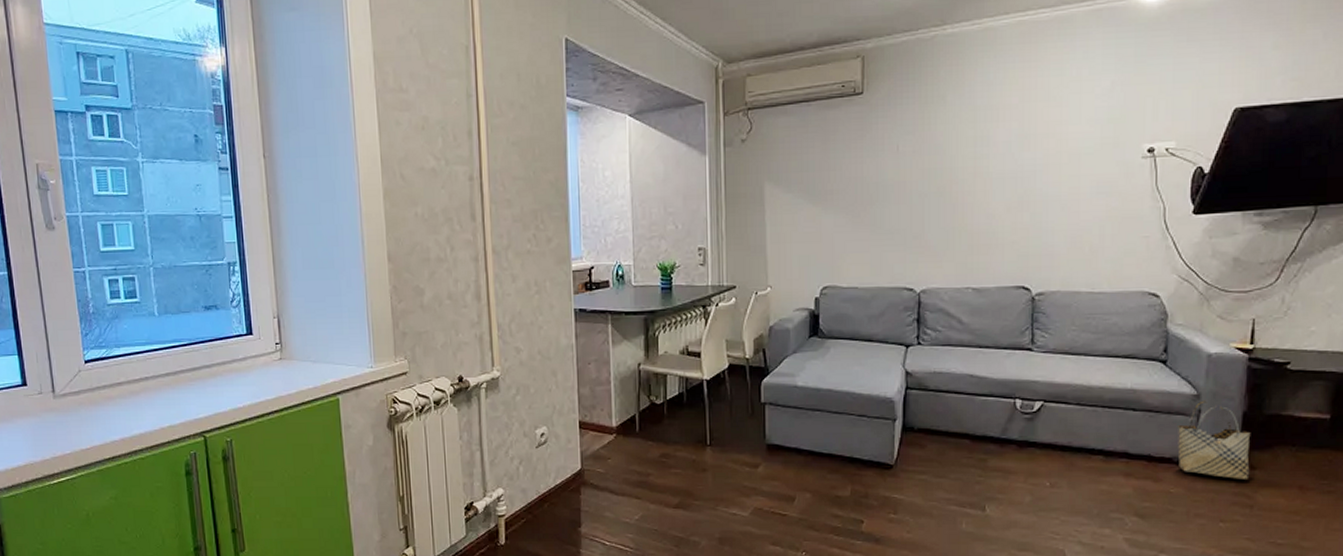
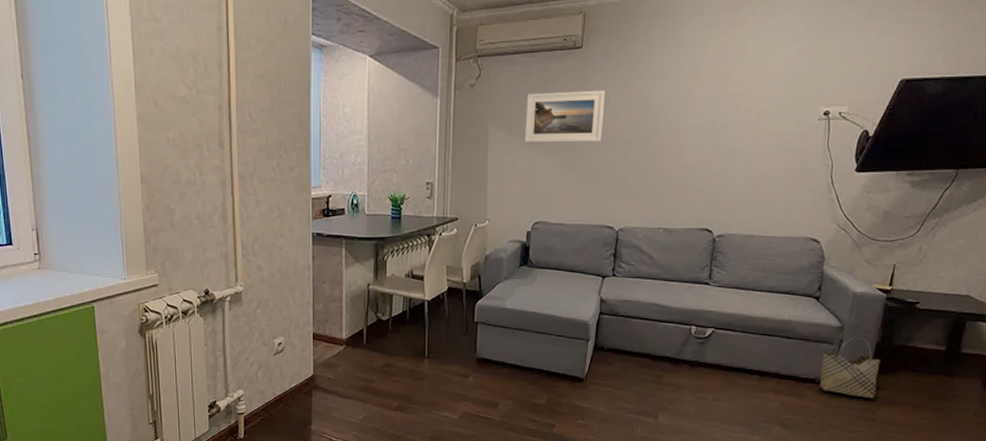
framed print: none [804,138,892,199] -> present [524,90,605,143]

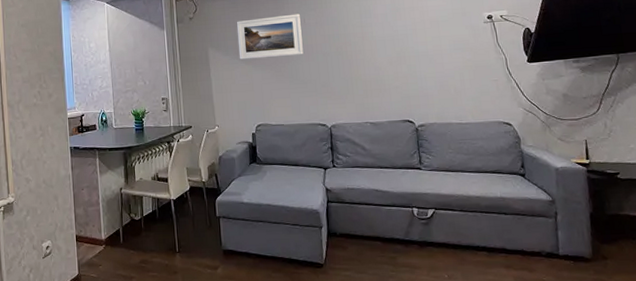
woven basket: present [819,332,881,398] -> none [540,205,604,268]

